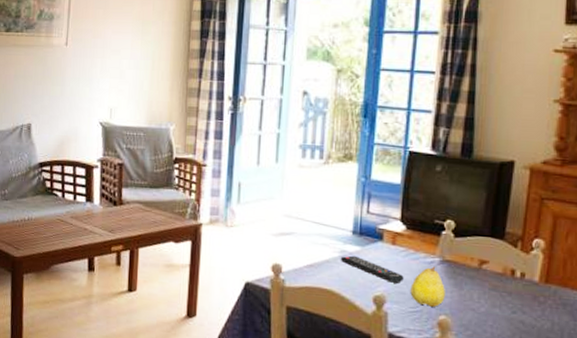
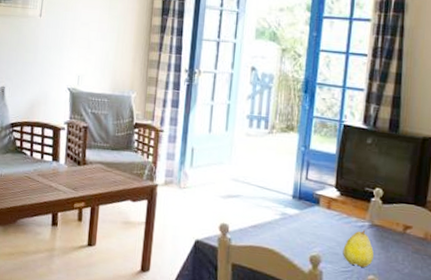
remote control: present [340,255,404,283] -> none [281,218,337,245]

